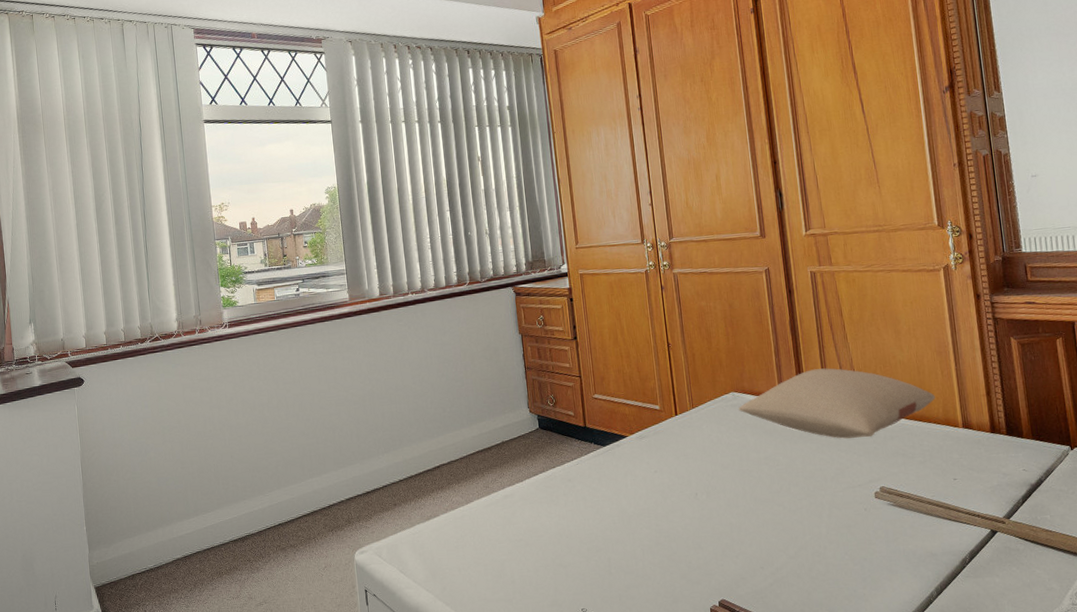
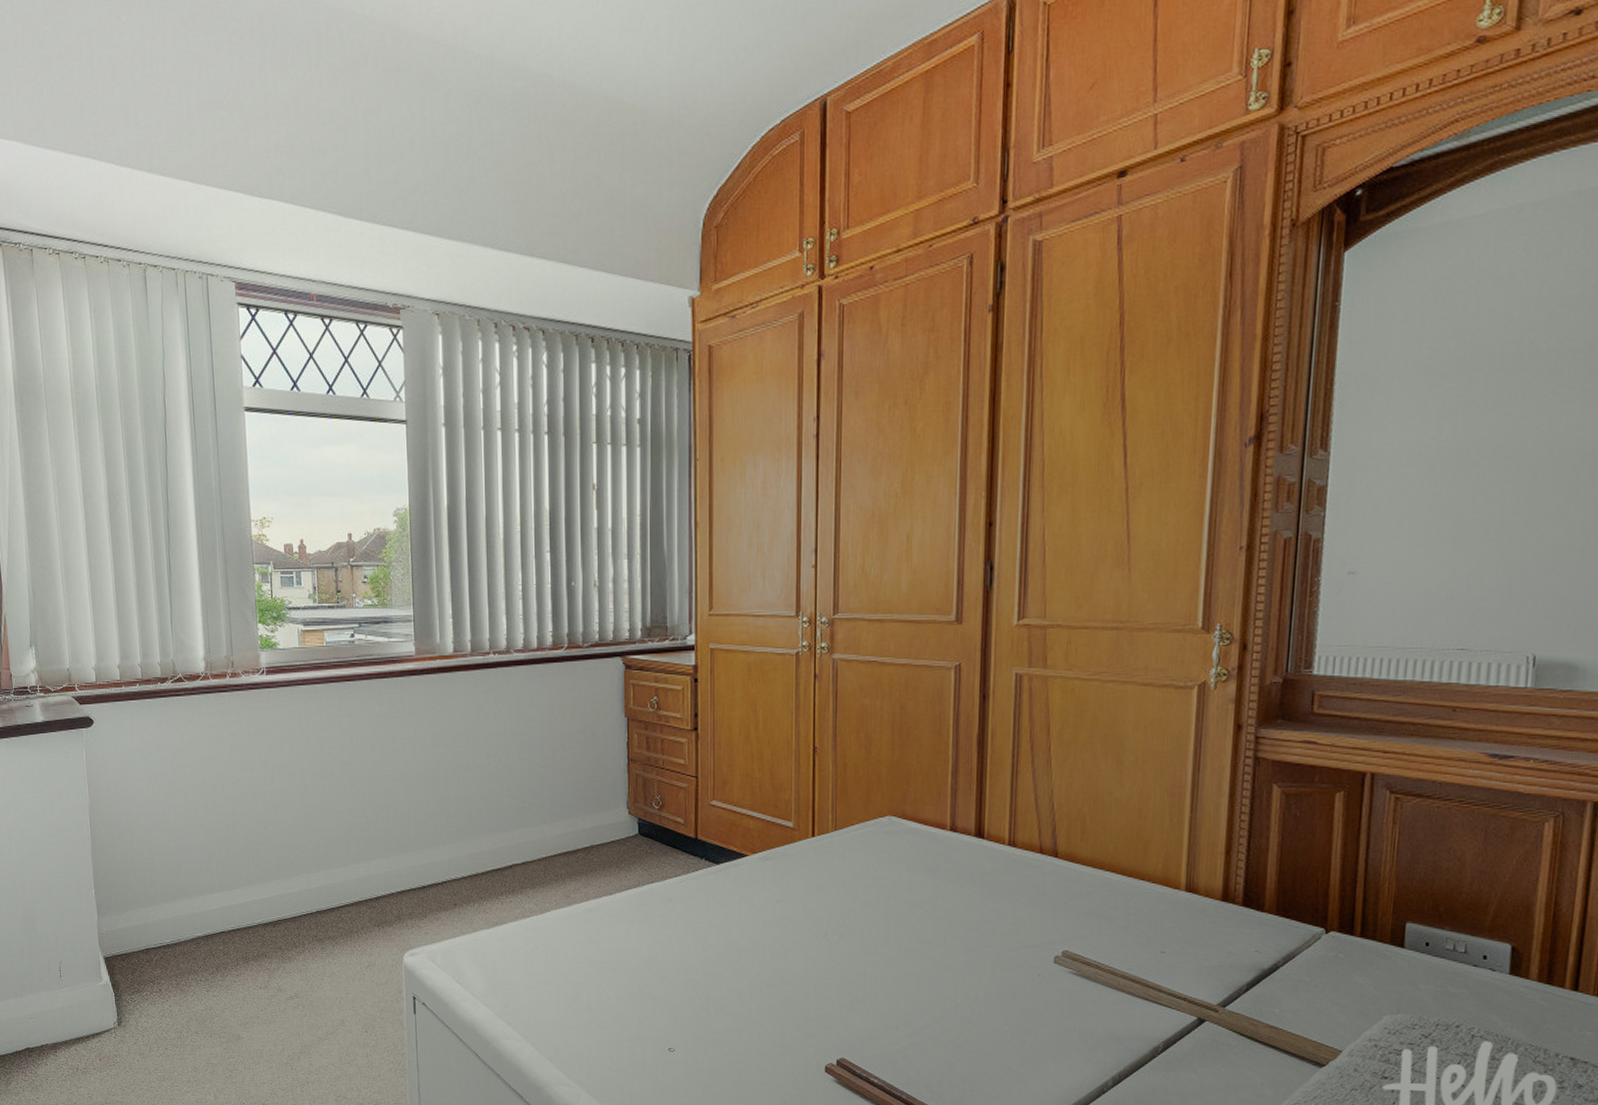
pillow: present [738,368,935,439] -> none [894,798,1155,890]

